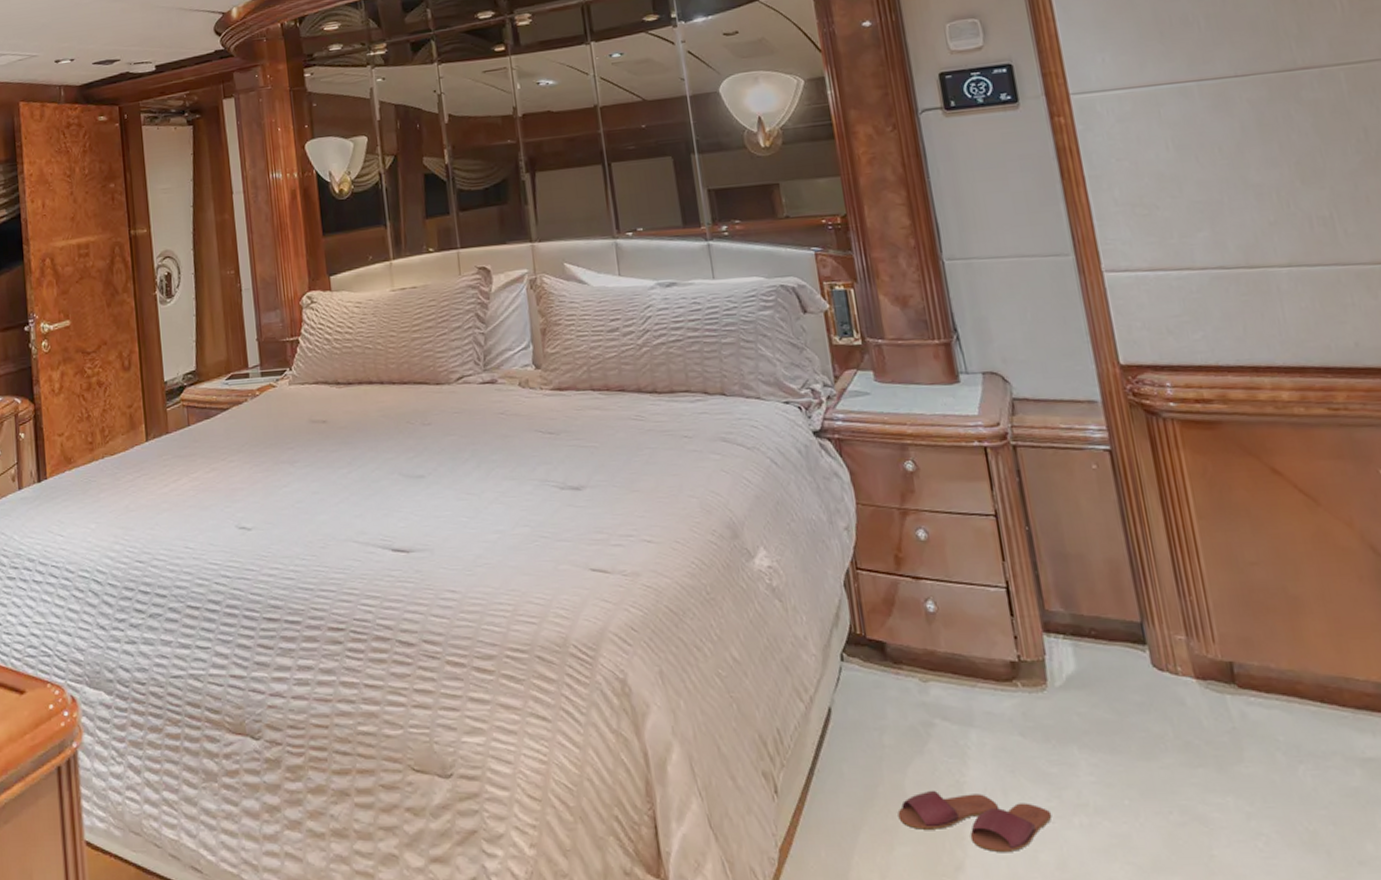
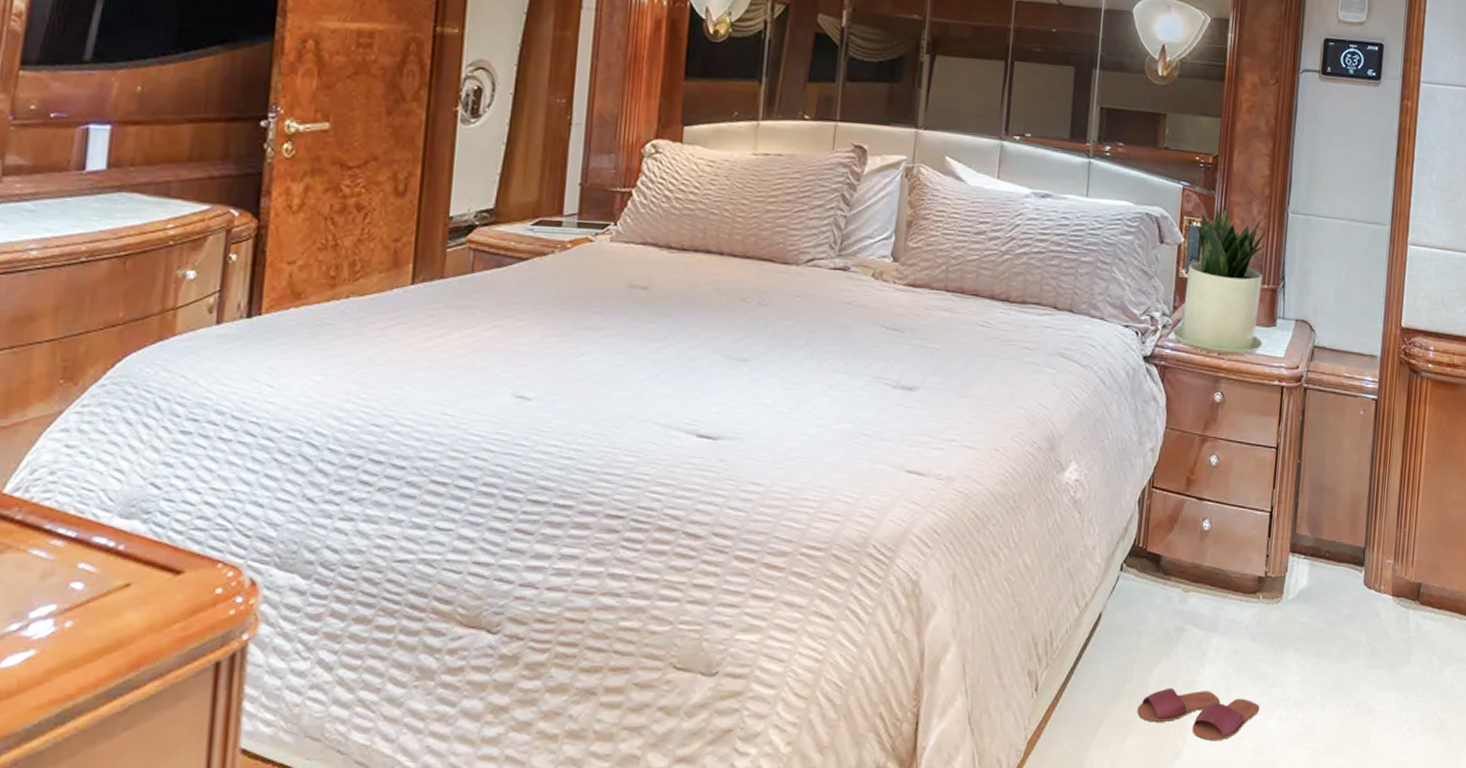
planter: none [838,268,949,420] -> present [1172,210,1269,356]

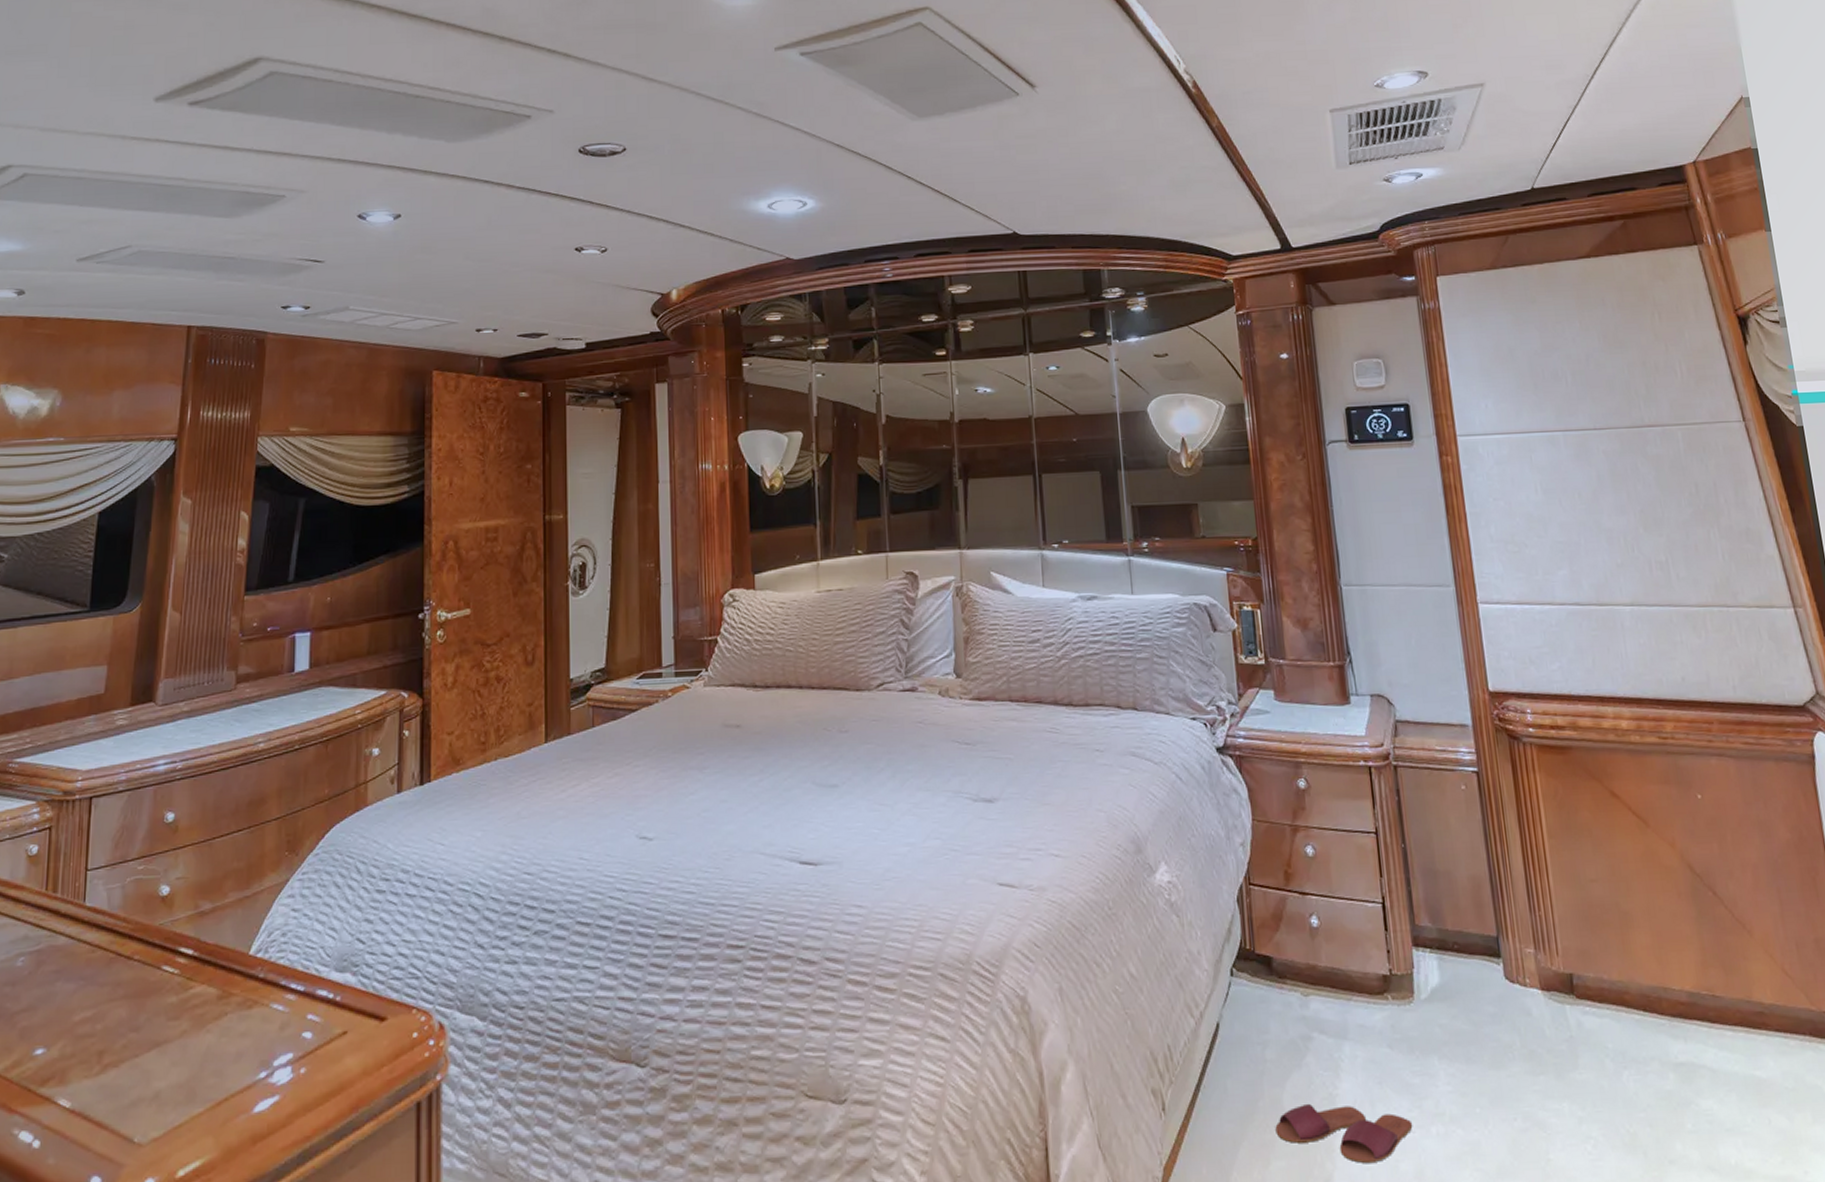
planter: present [1172,210,1269,356] -> none [1241,590,1340,739]

